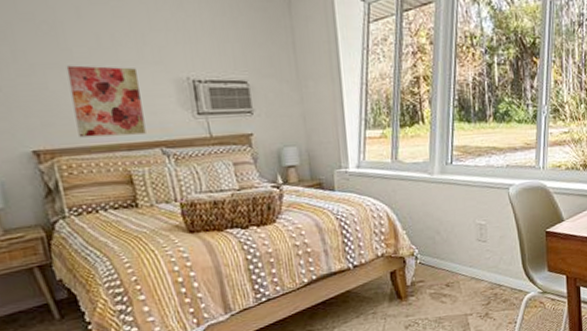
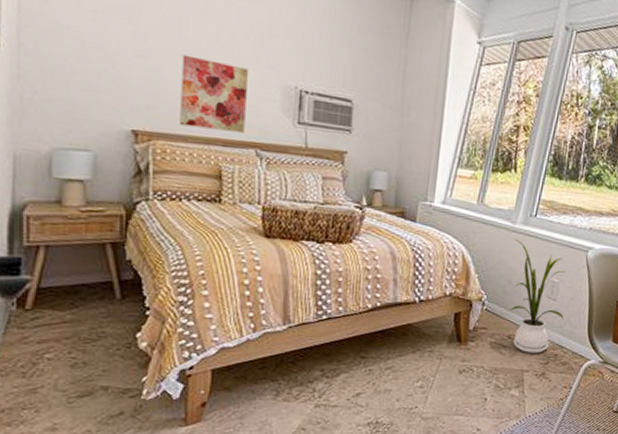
house plant: none [433,189,497,297] -> present [510,238,566,353]

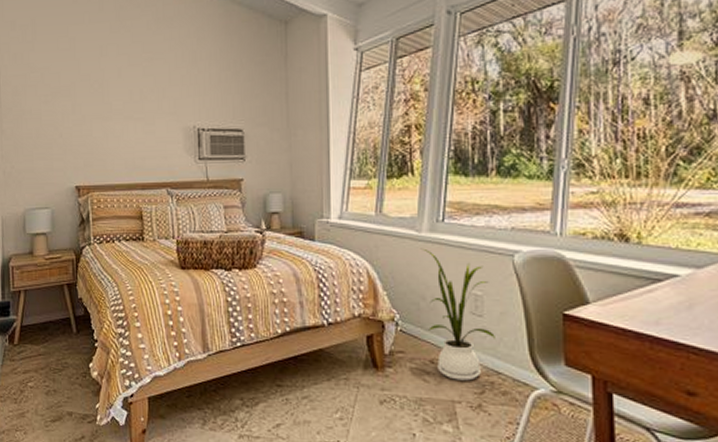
wall art: present [179,54,248,133] -> none [106,116,157,177]

